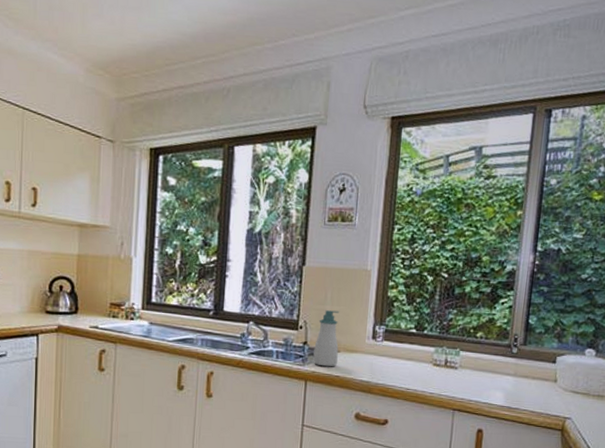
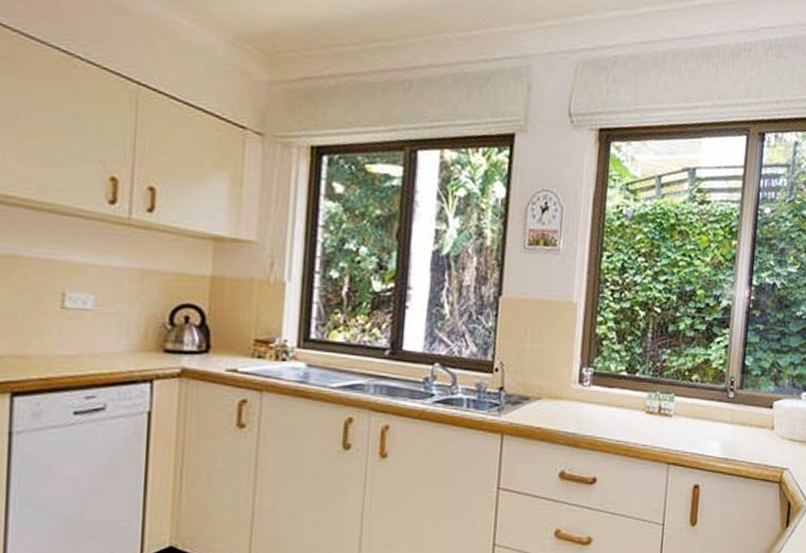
soap bottle: present [313,310,339,367] -> none [511,349,541,417]

